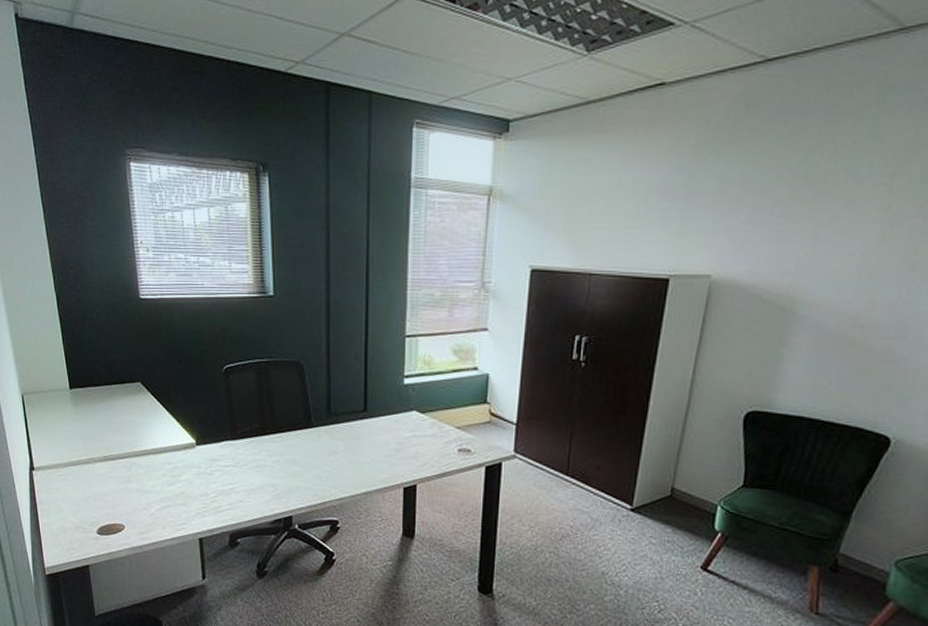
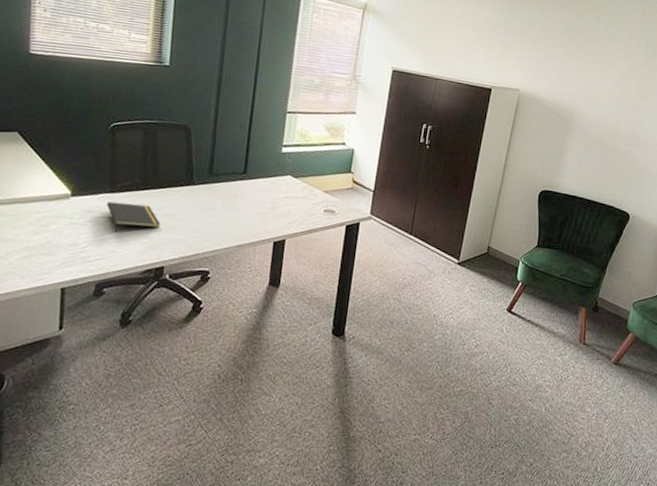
notepad: none [230,449,284,482] -> present [106,201,161,233]

